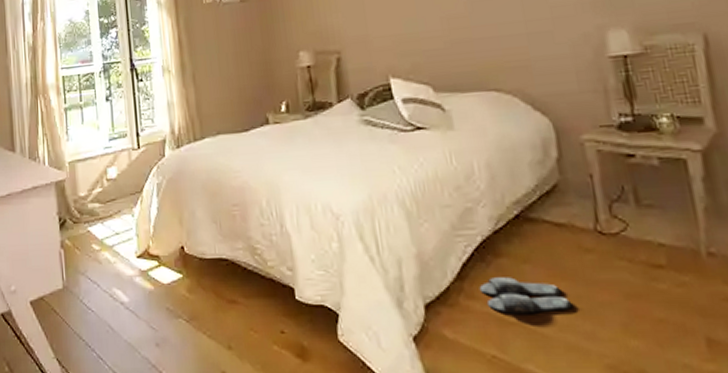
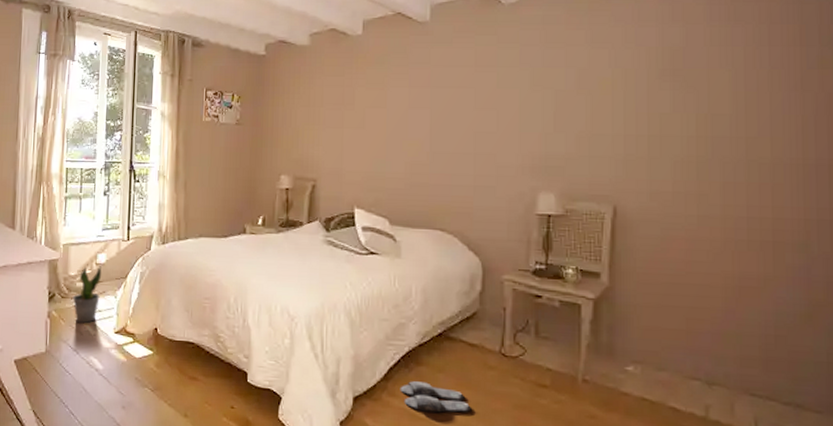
potted plant: none [85,181,116,251] -> present [72,266,102,324]

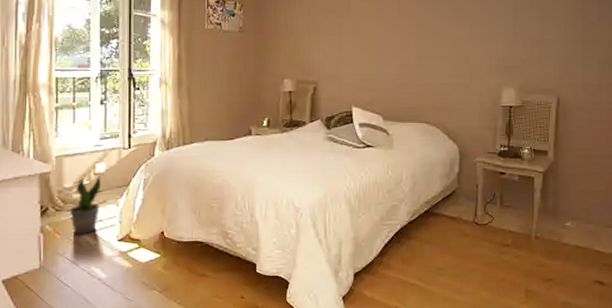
slippers: present [400,381,471,413] -> none [393,253,452,278]

